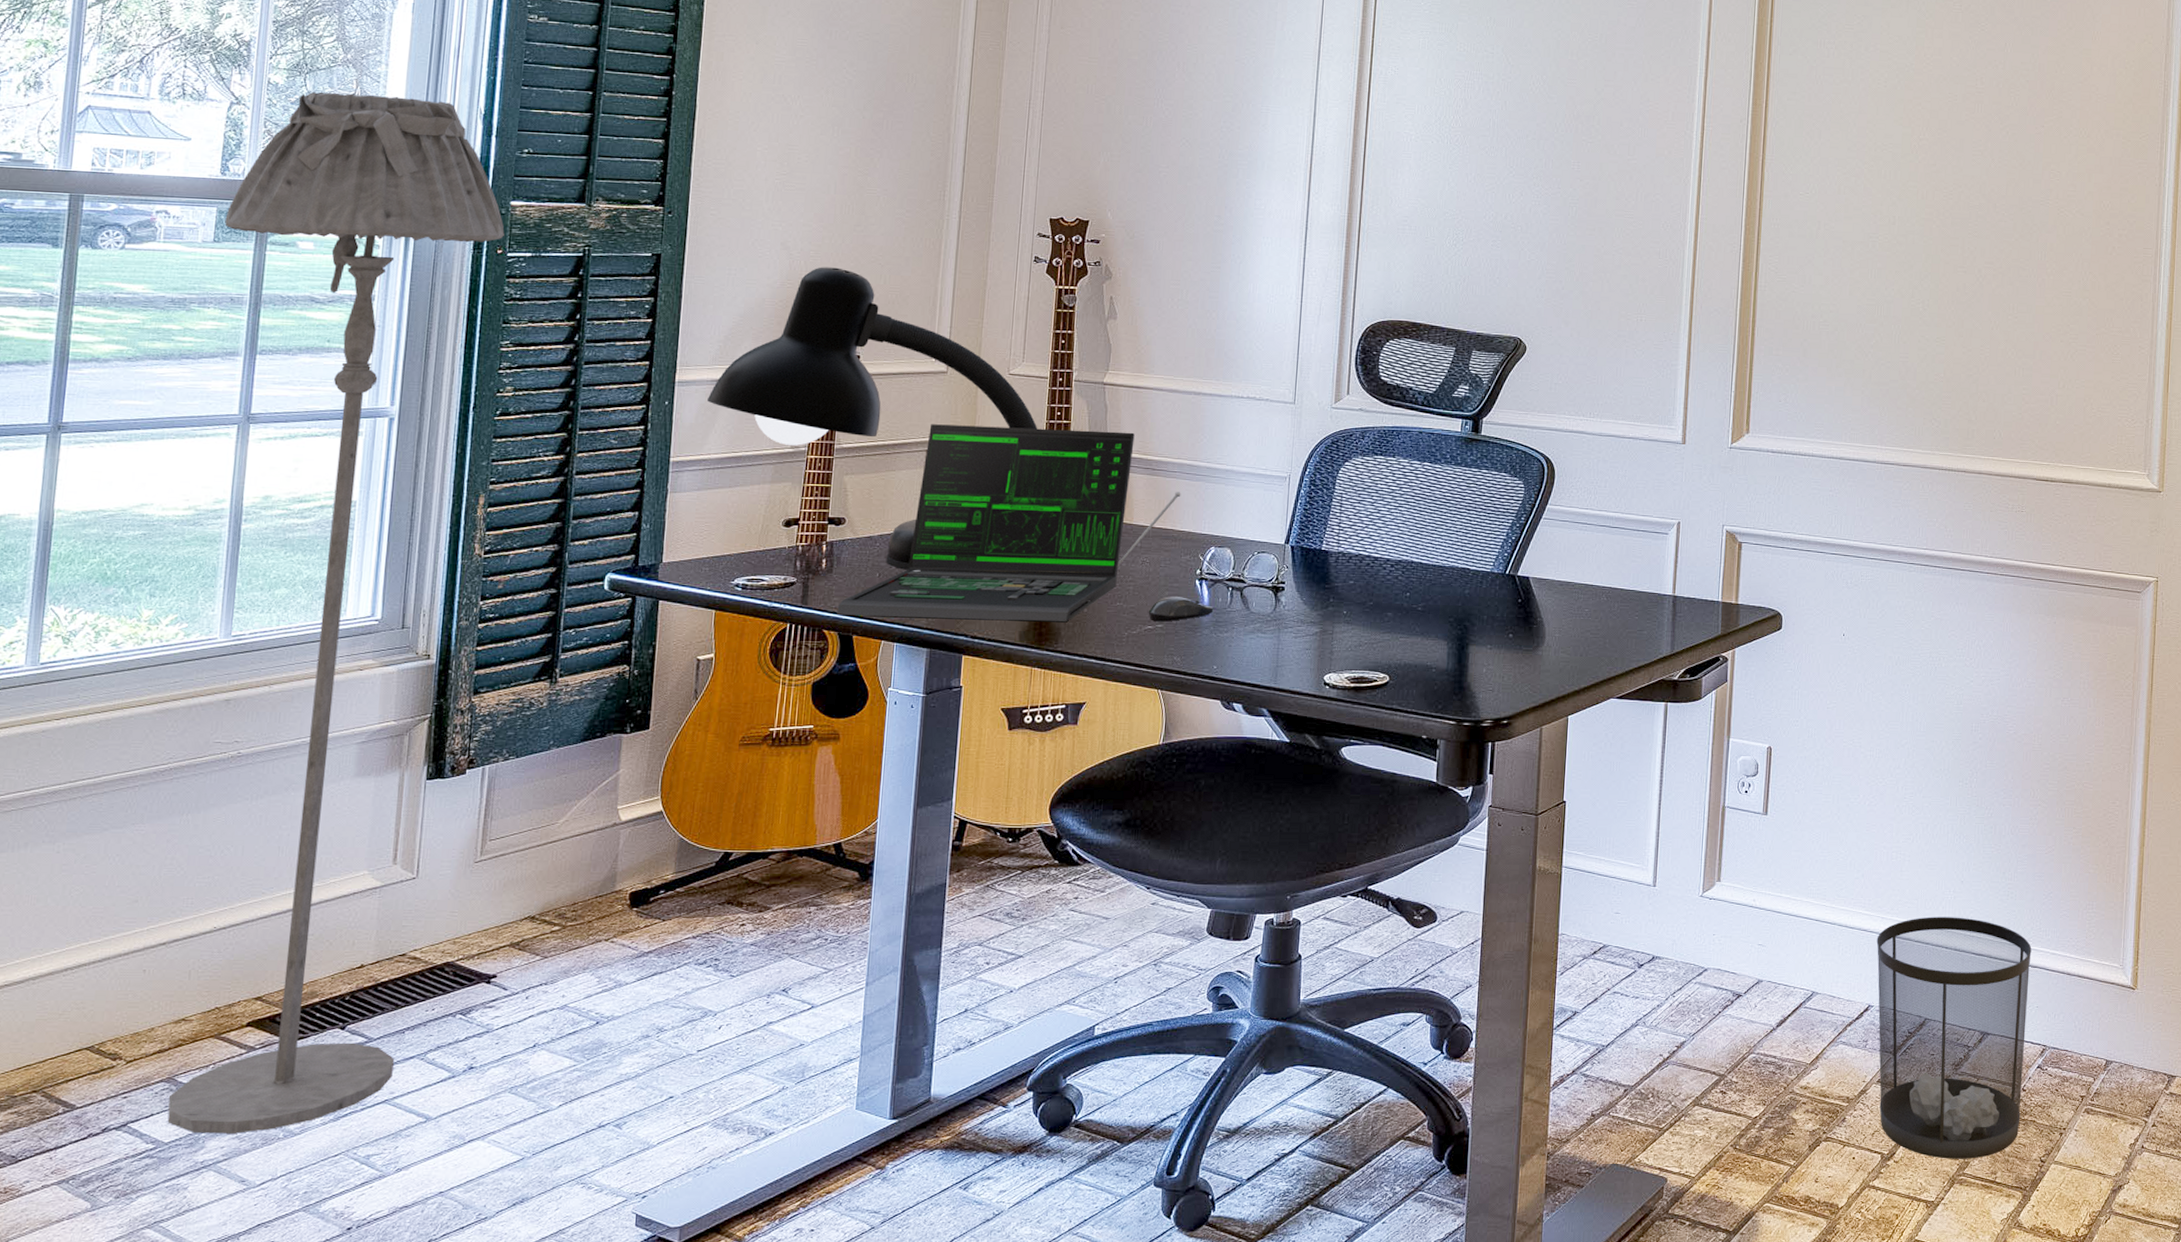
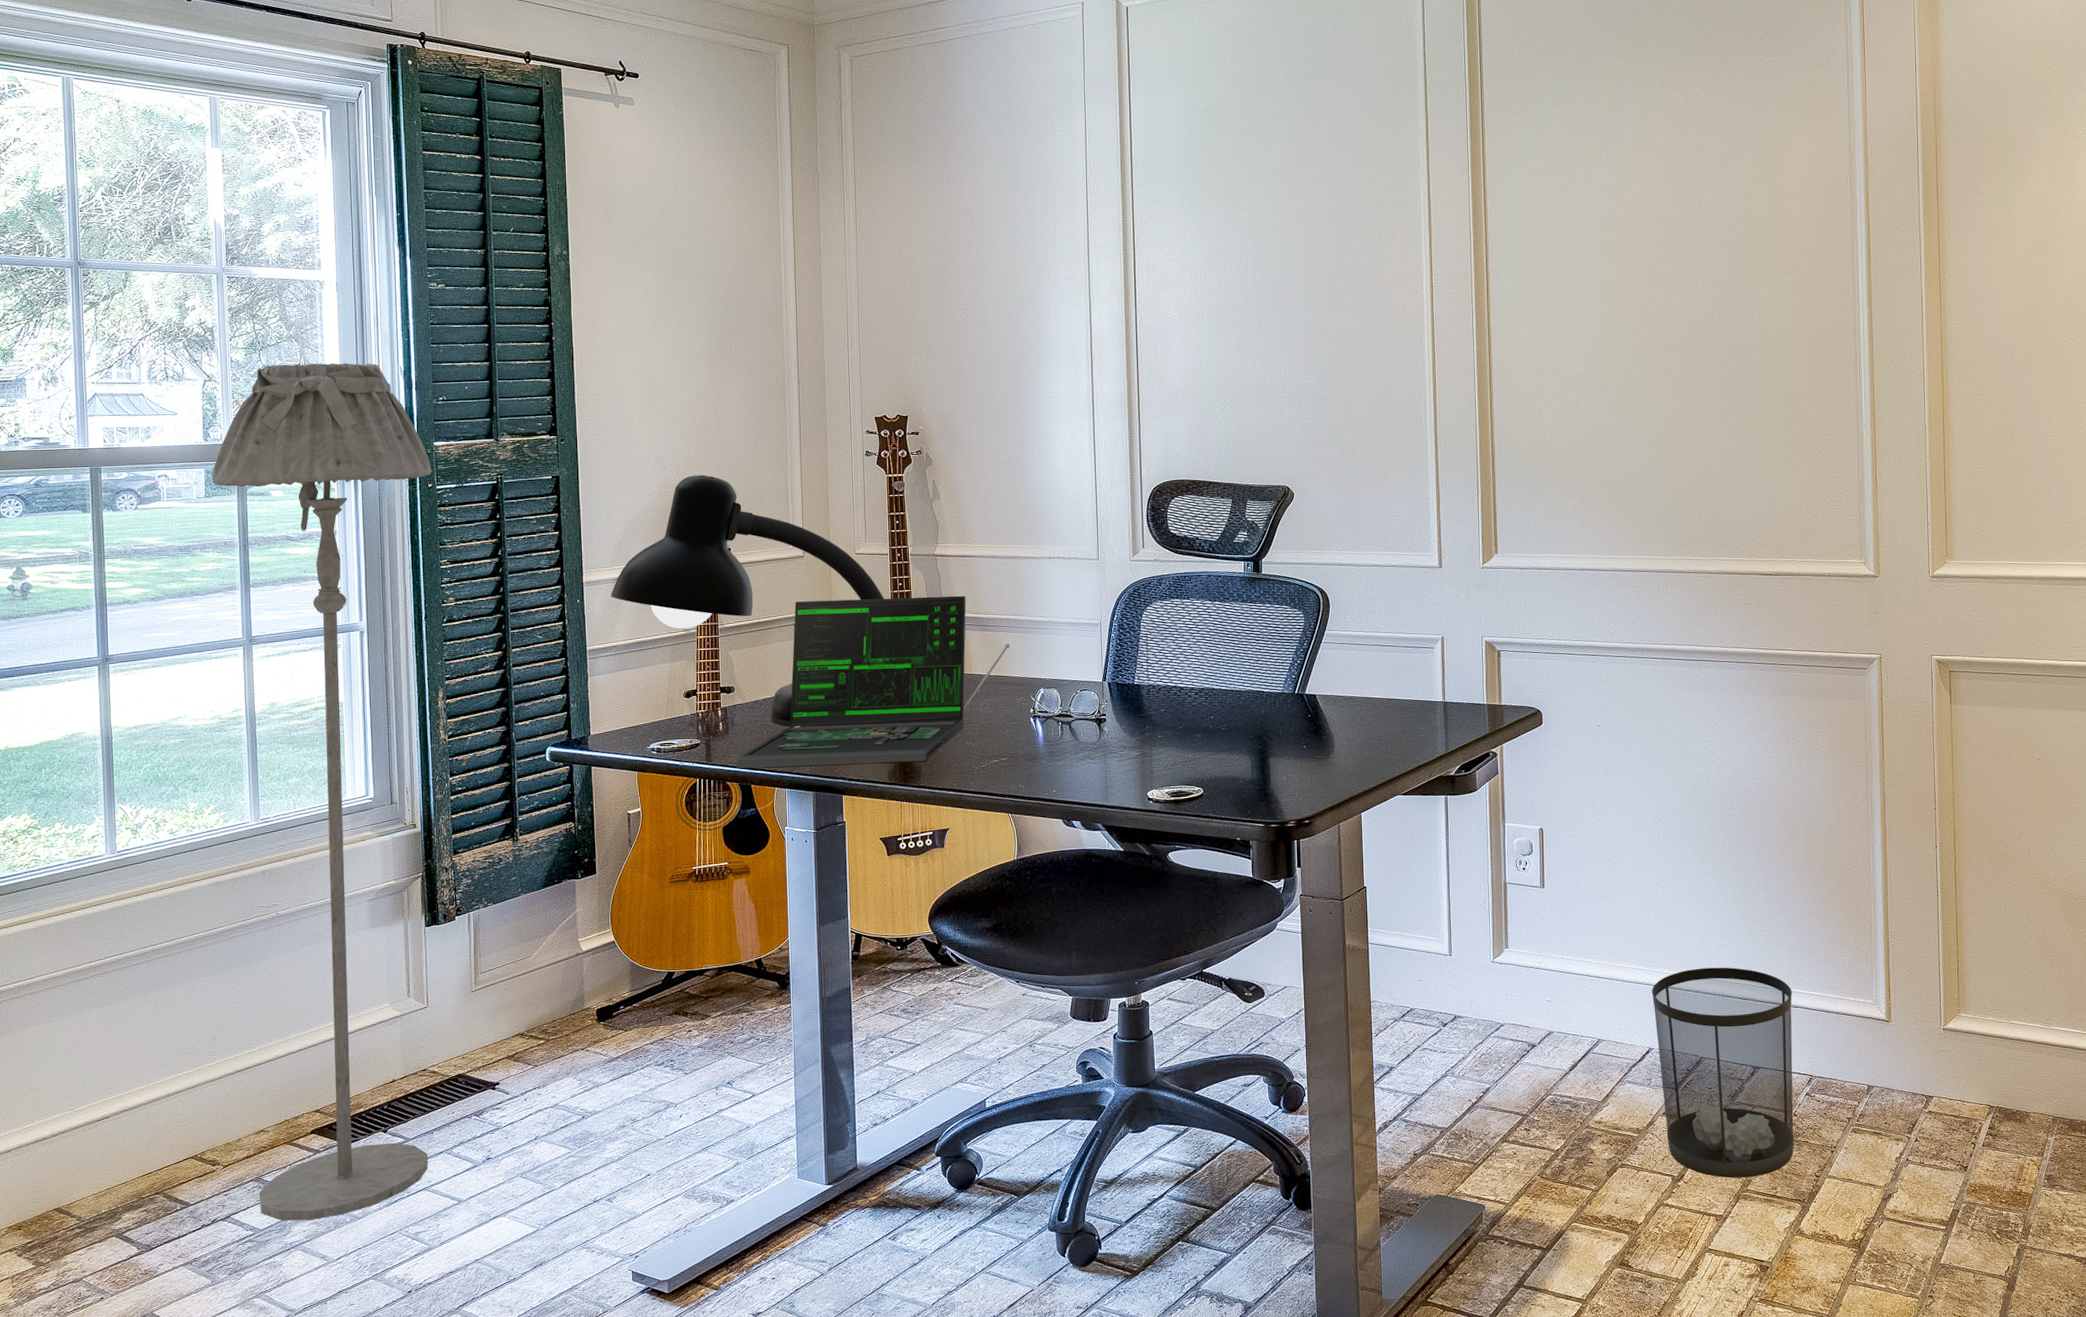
computer mouse: present [1148,596,1214,622] -> none [993,733,1048,756]

